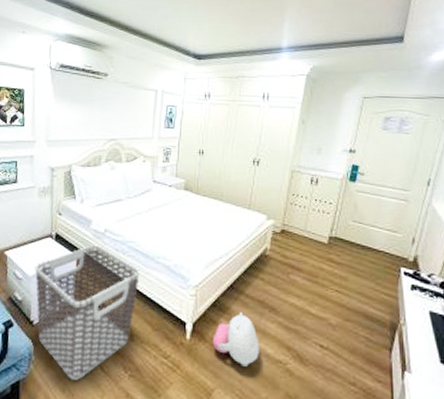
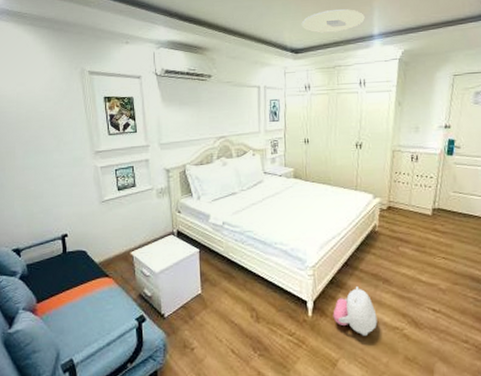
clothes hamper: present [34,244,140,380] -> none [160,237,260,364]
ceiling light: none [207,18,274,41] -> present [301,9,365,33]

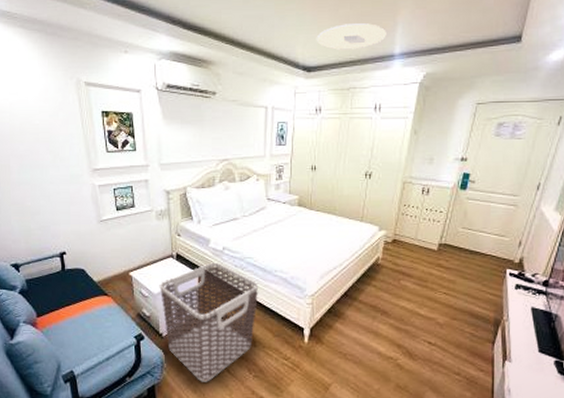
clothes hamper: none [160,237,260,364] -> present [159,262,259,382]
plush toy: present [333,286,378,336] -> none [329,317,372,364]

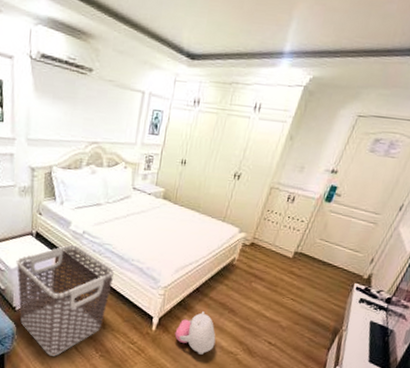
ceiling light: present [316,23,386,50] -> none [204,11,280,42]
plush toy: none [329,317,372,364] -> present [174,311,216,355]

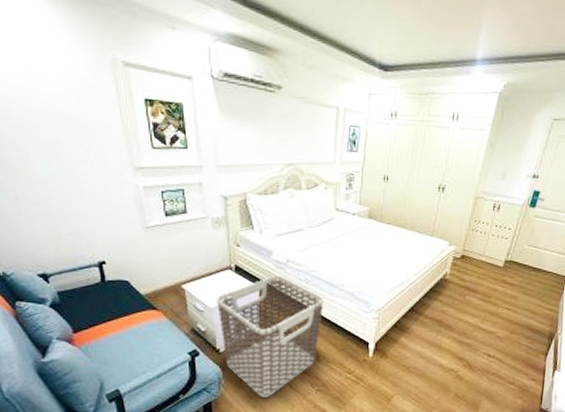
plush toy: present [174,311,216,355] -> none [393,331,435,376]

